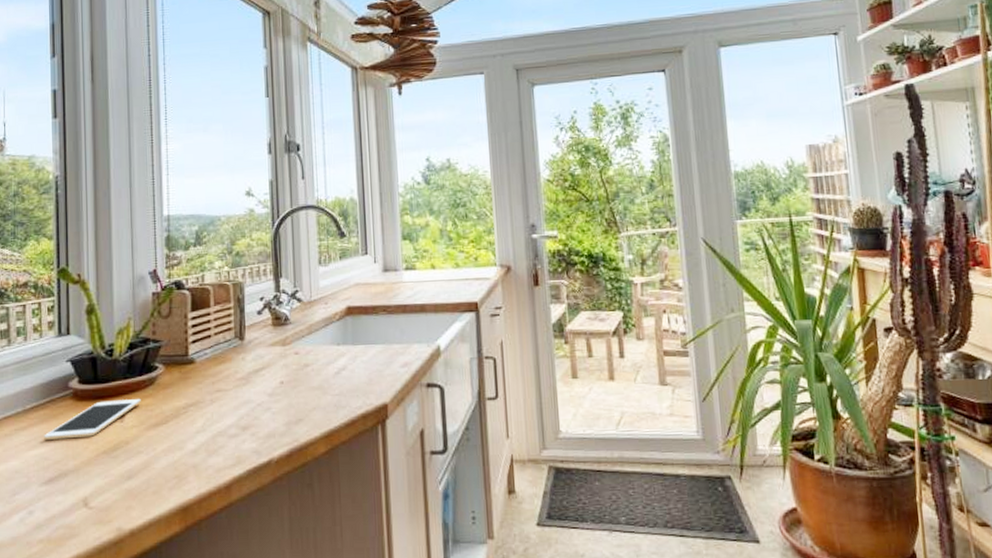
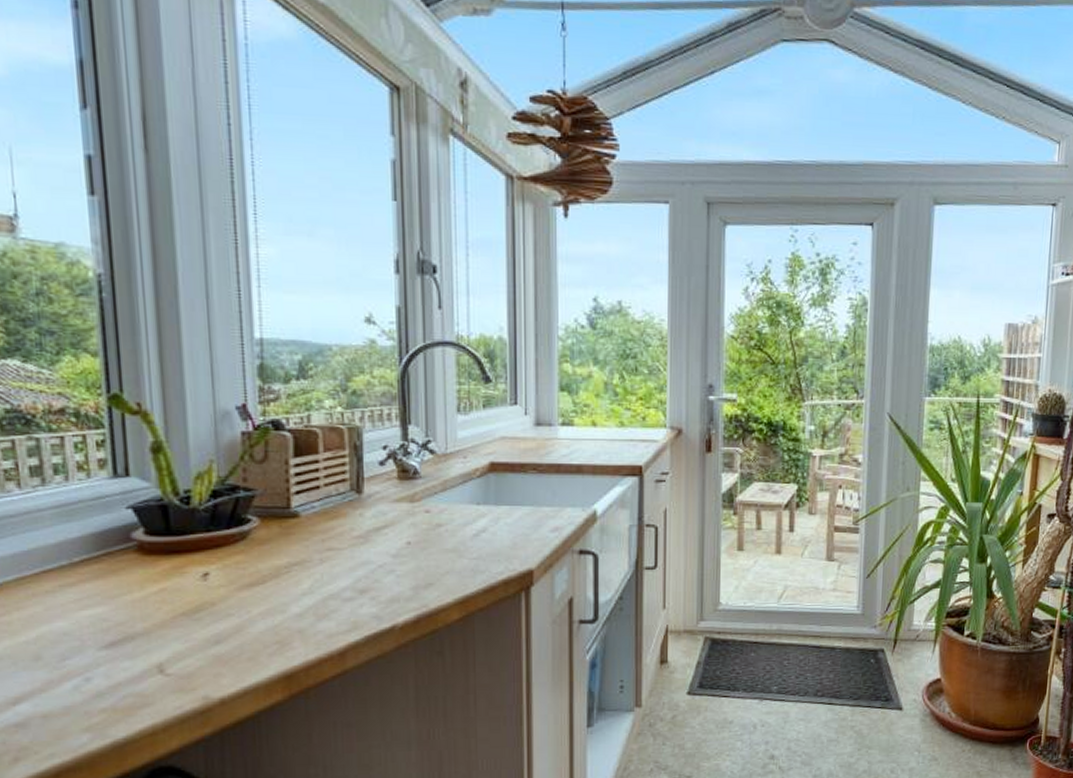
cell phone: present [44,399,141,440] -> none [100,555,230,598]

